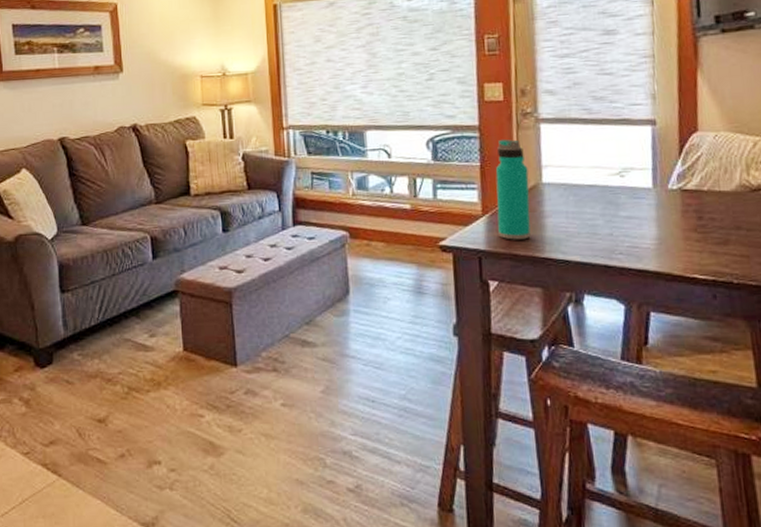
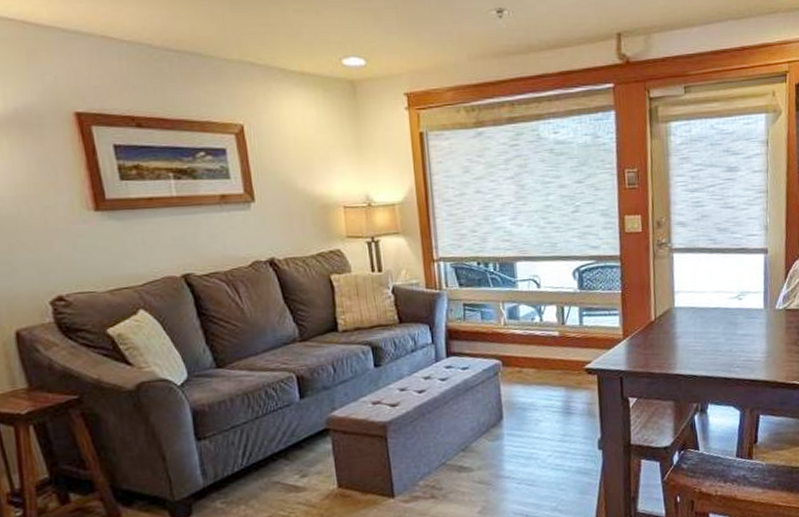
water bottle: present [495,139,531,240] -> none [634,267,665,360]

